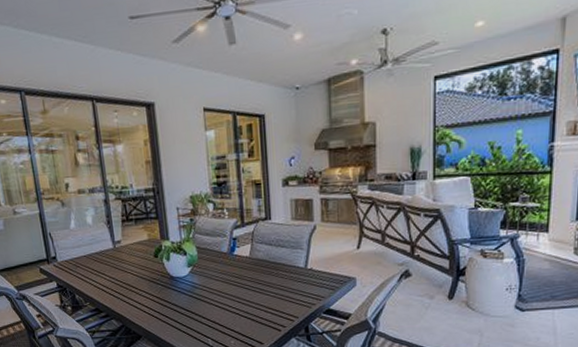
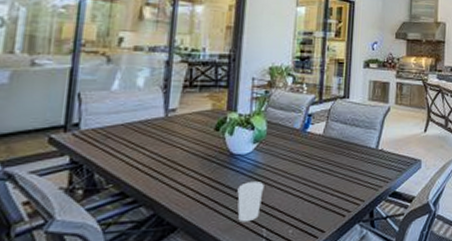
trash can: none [182,300,204,333] -> present [237,182,264,222]

